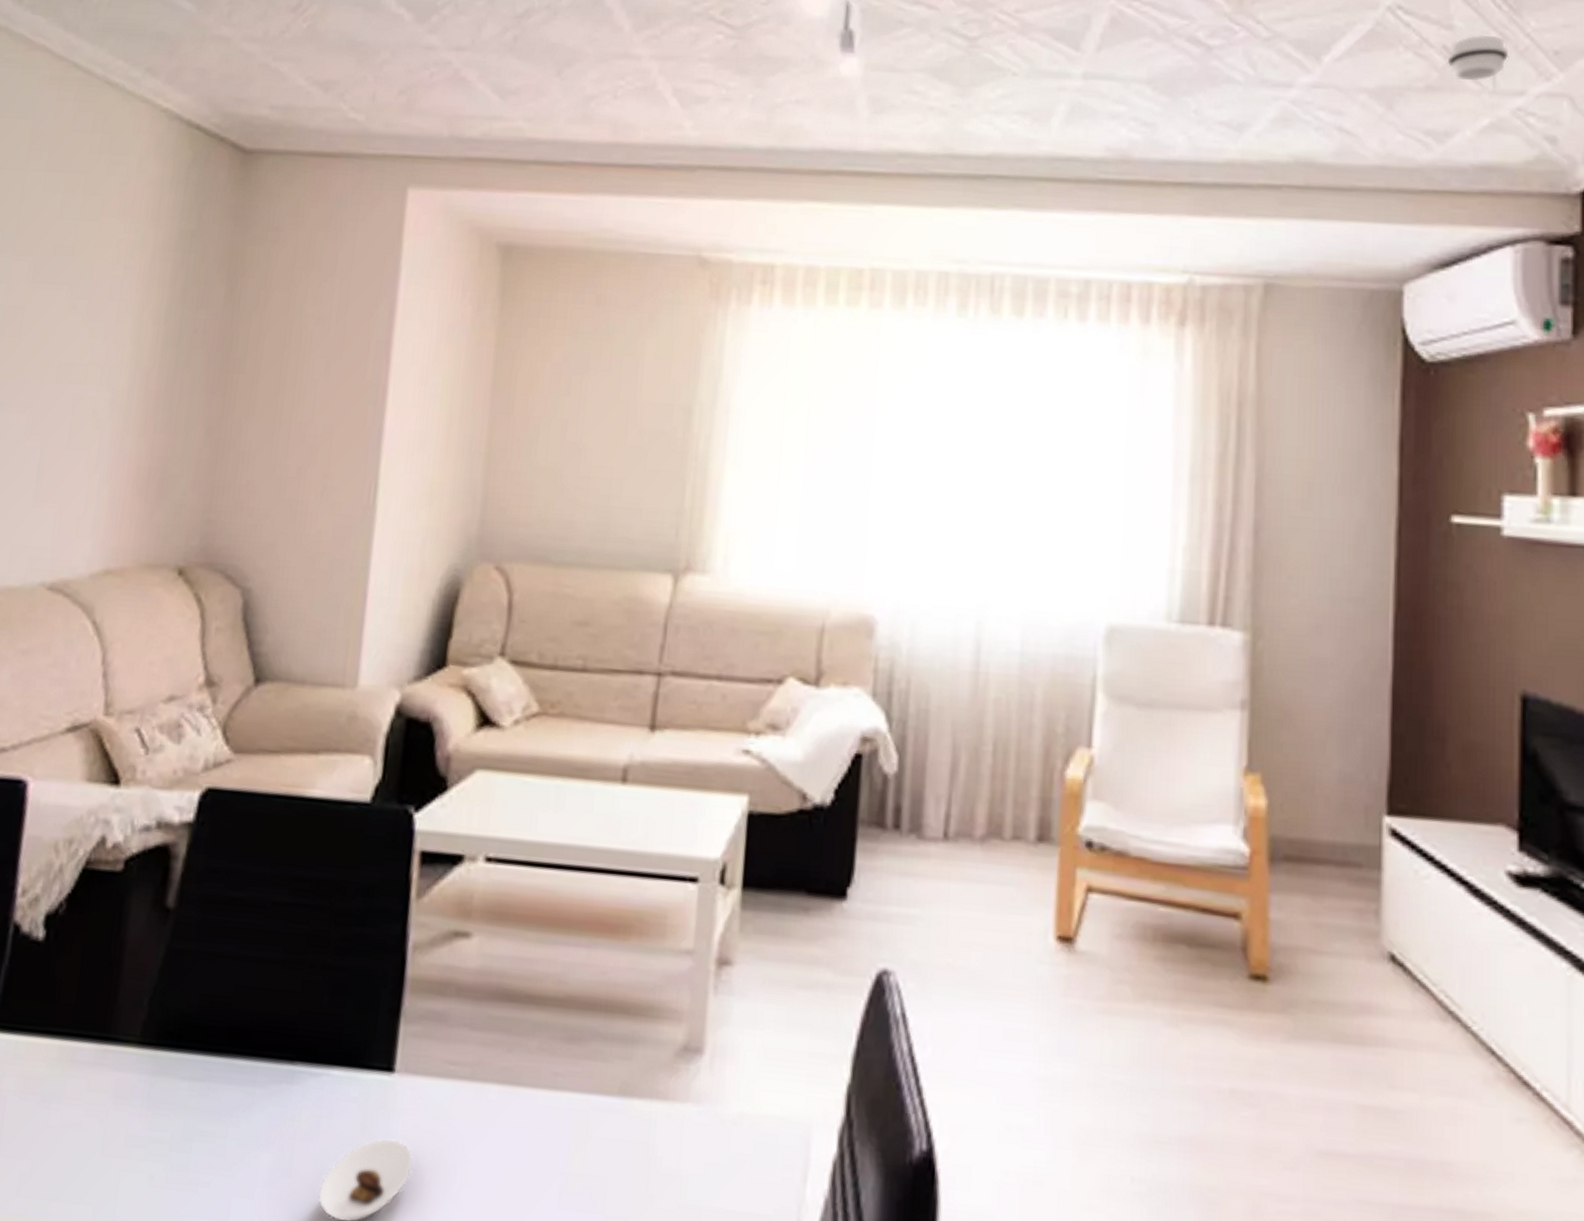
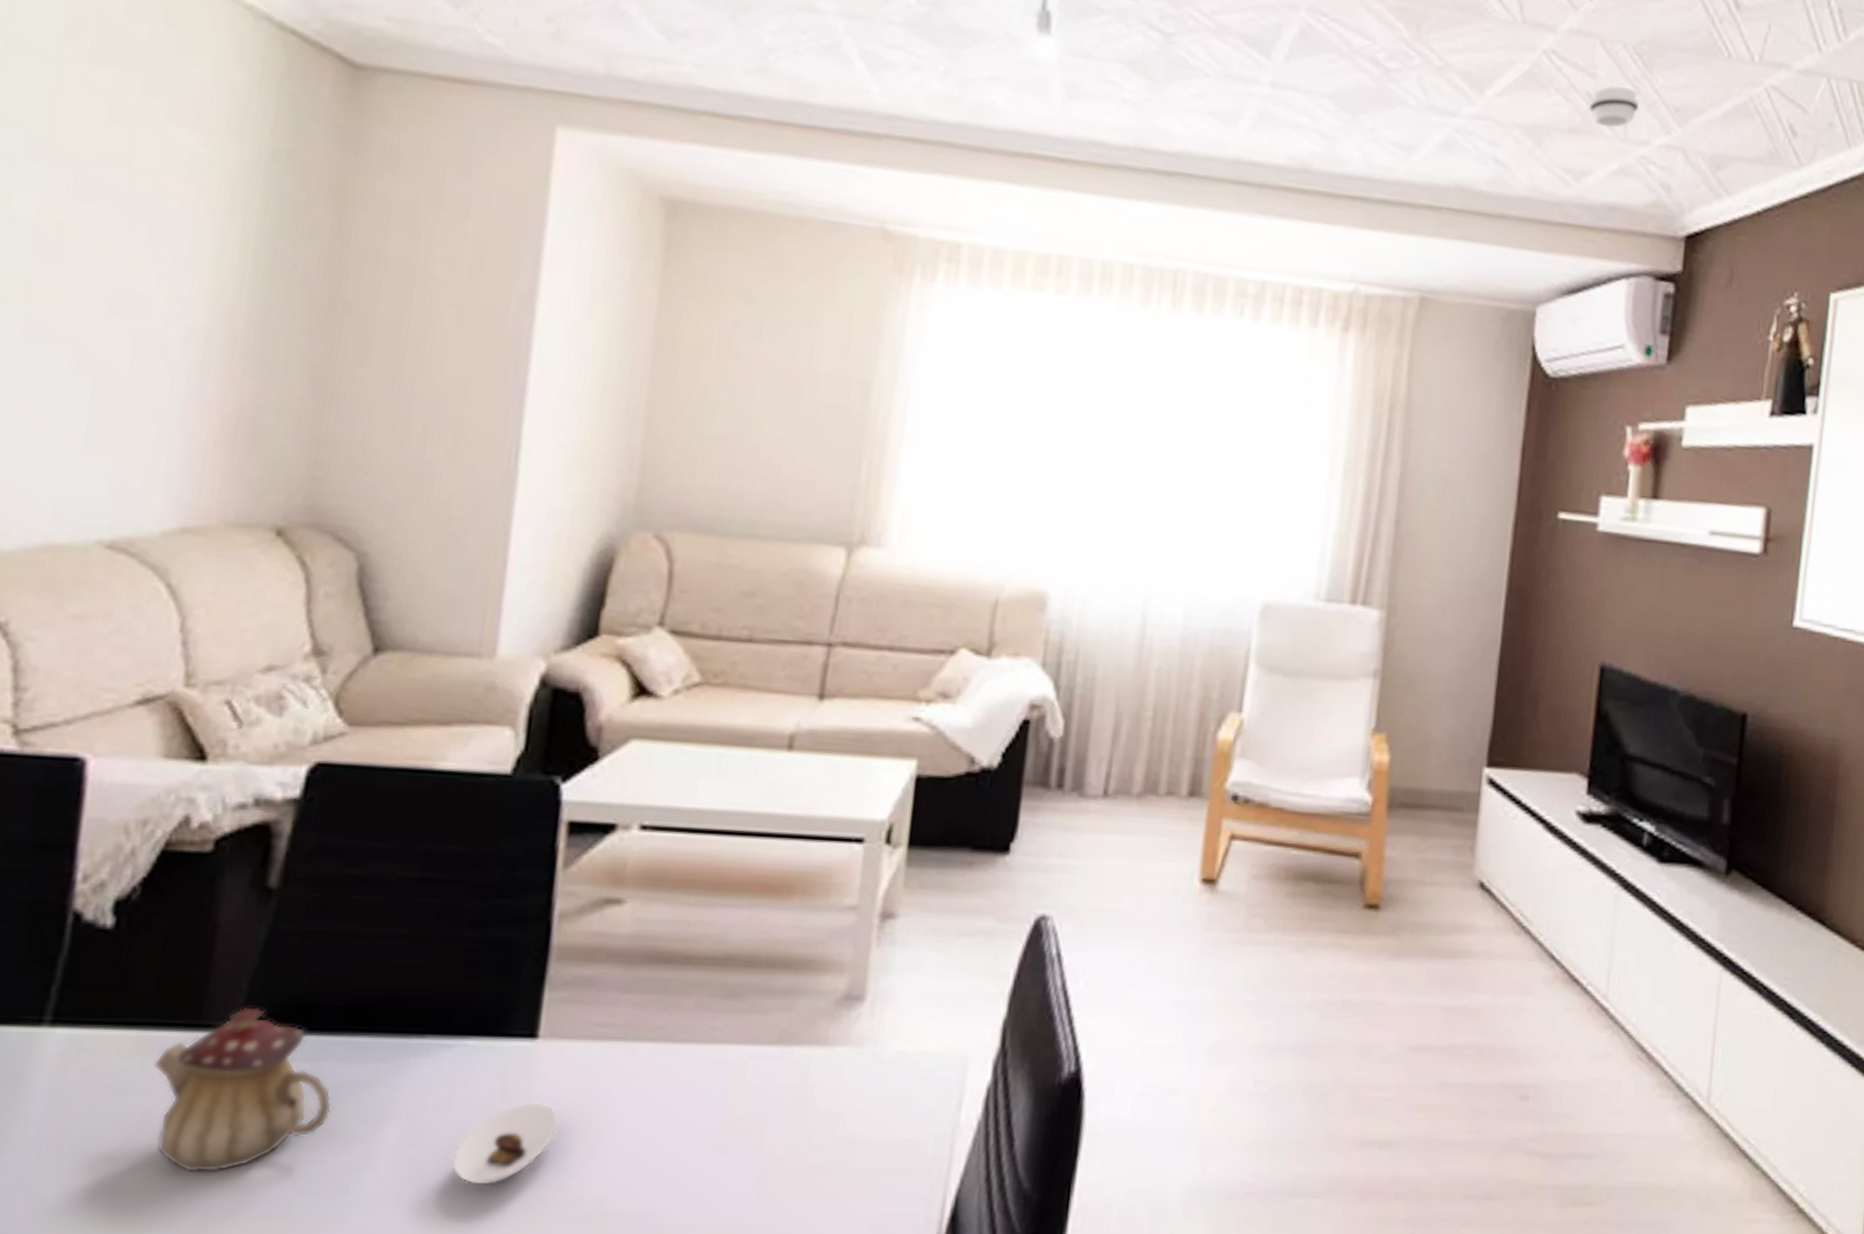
teapot: none [72,1023,216,1186] -> present [153,1007,332,1173]

